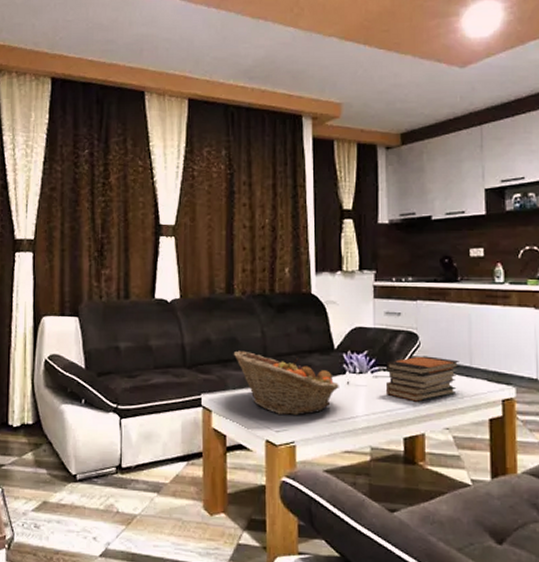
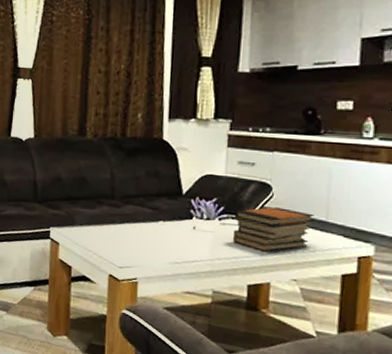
fruit basket: present [233,350,339,416] -> none [82,190,185,255]

